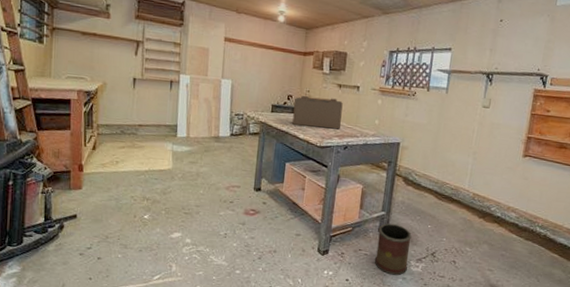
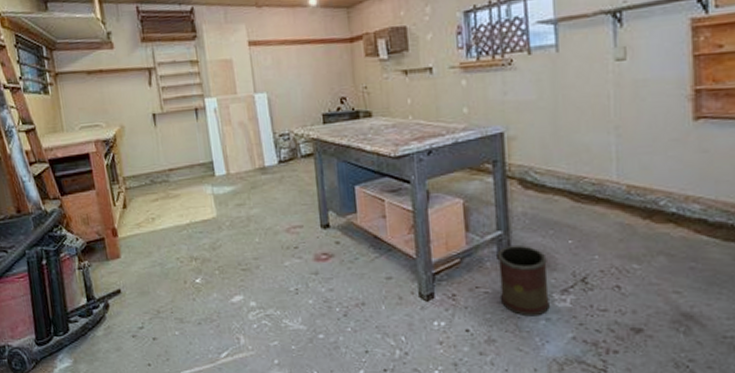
toolbox: present [292,95,343,130] -> none [350,90,417,135]

